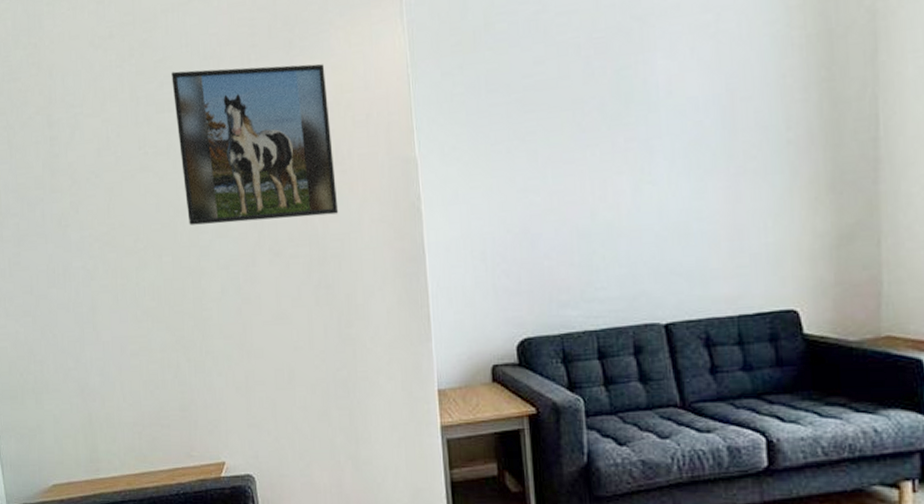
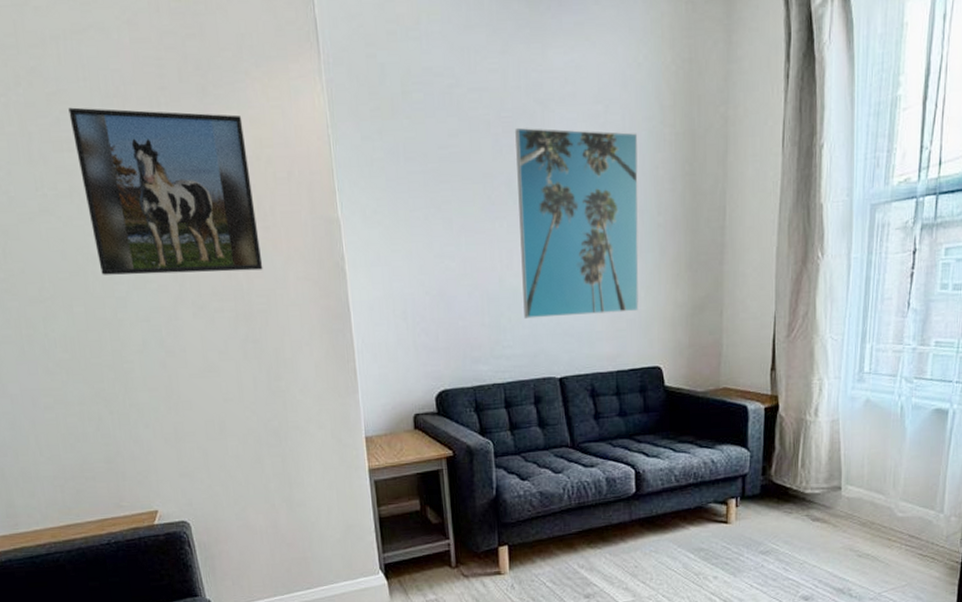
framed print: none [609,40,765,256] -> present [515,127,639,319]

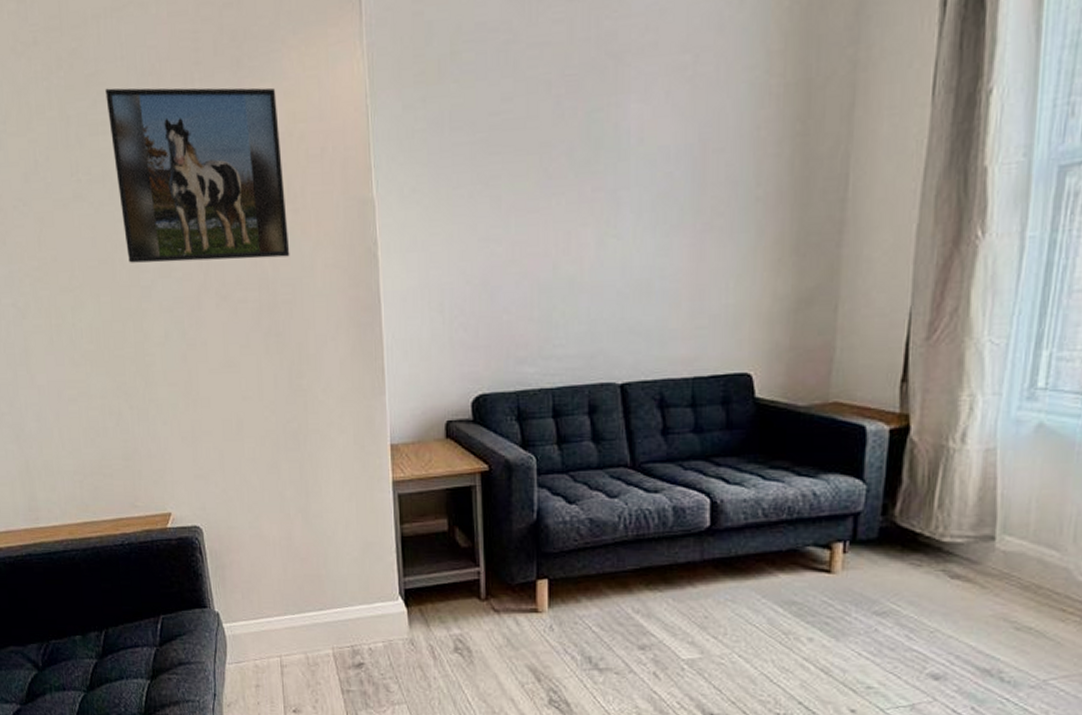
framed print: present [515,127,639,319] -> none [581,86,735,313]

